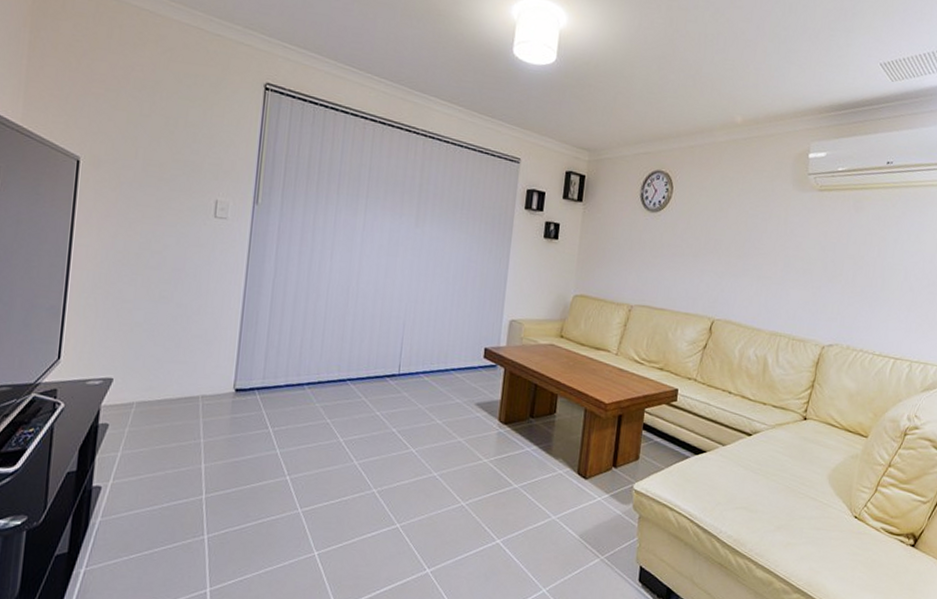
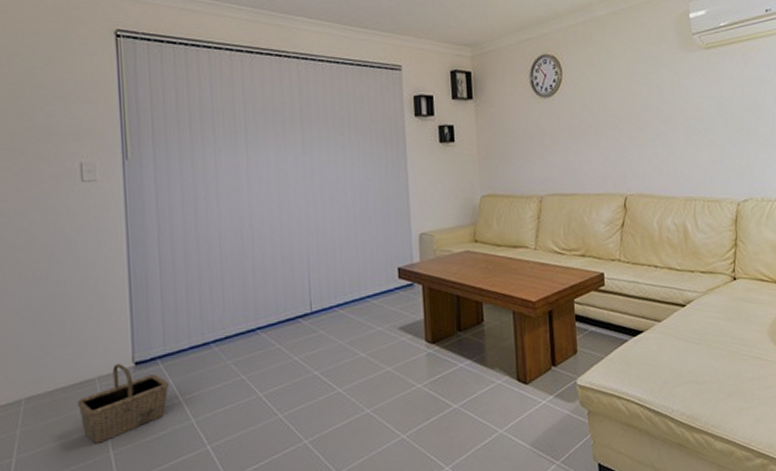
basket: none [180,387,262,455] -> present [76,364,169,444]

